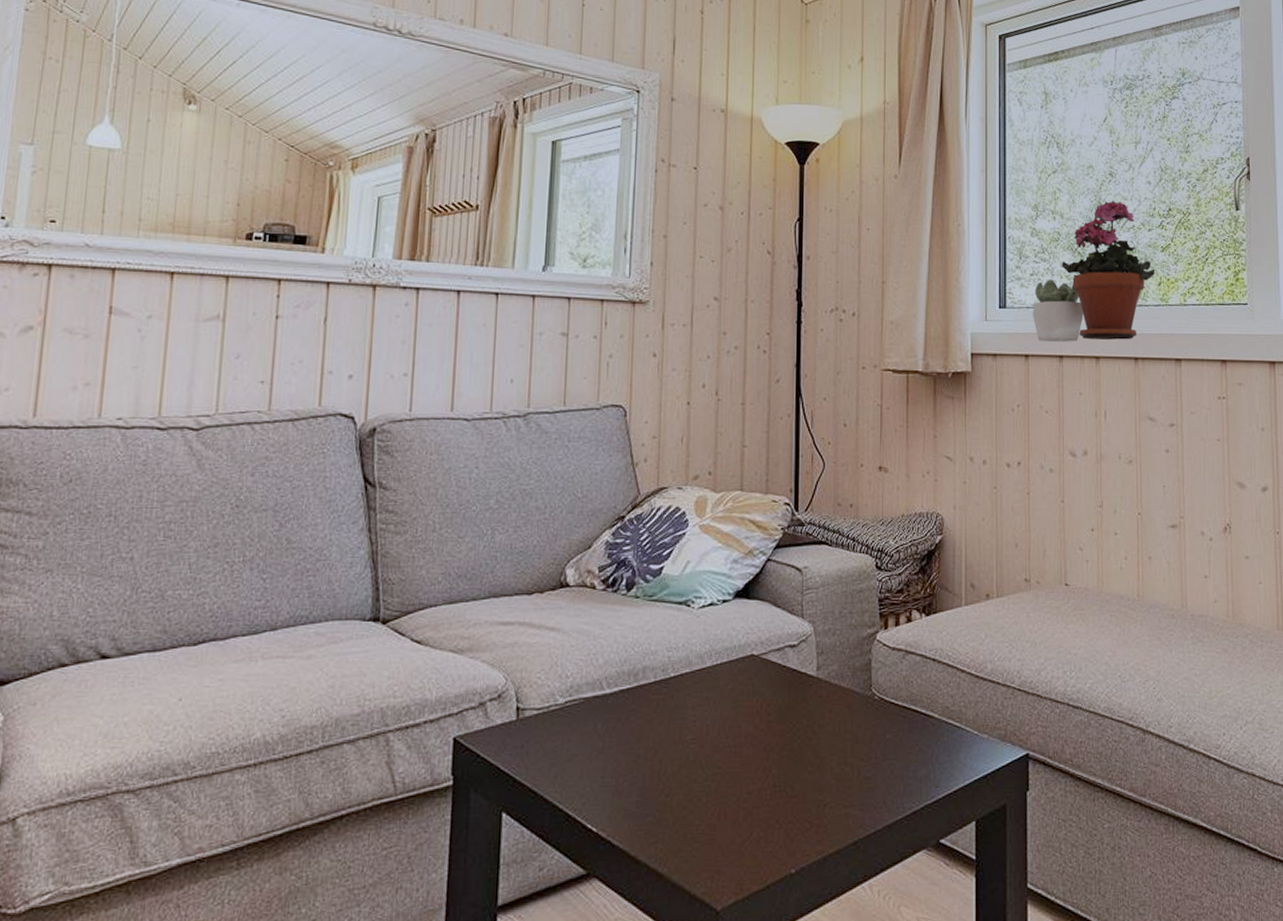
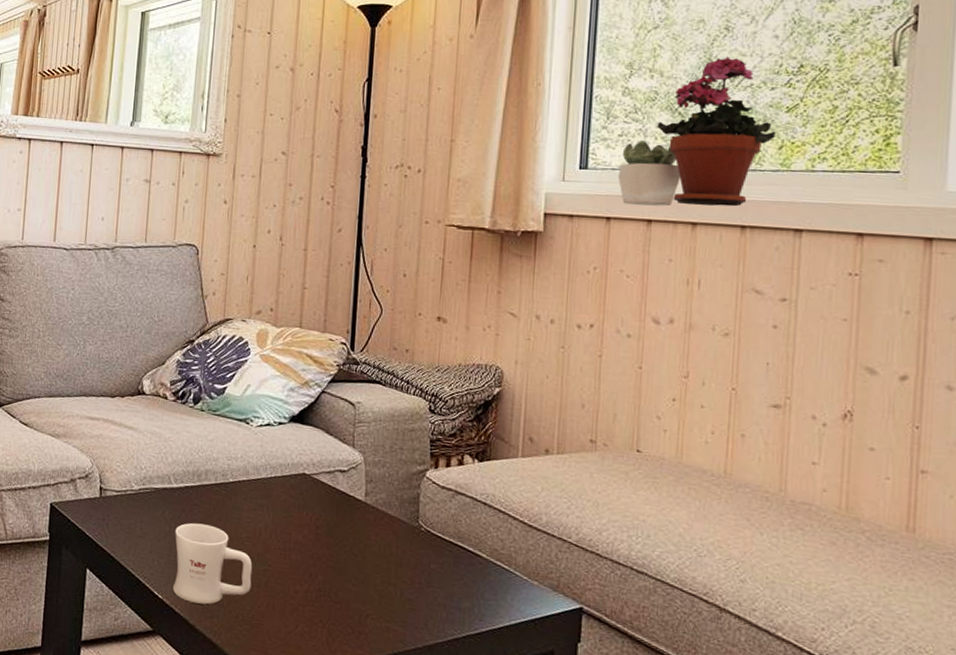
mug: none [609,732,701,829] -> present [173,523,253,605]

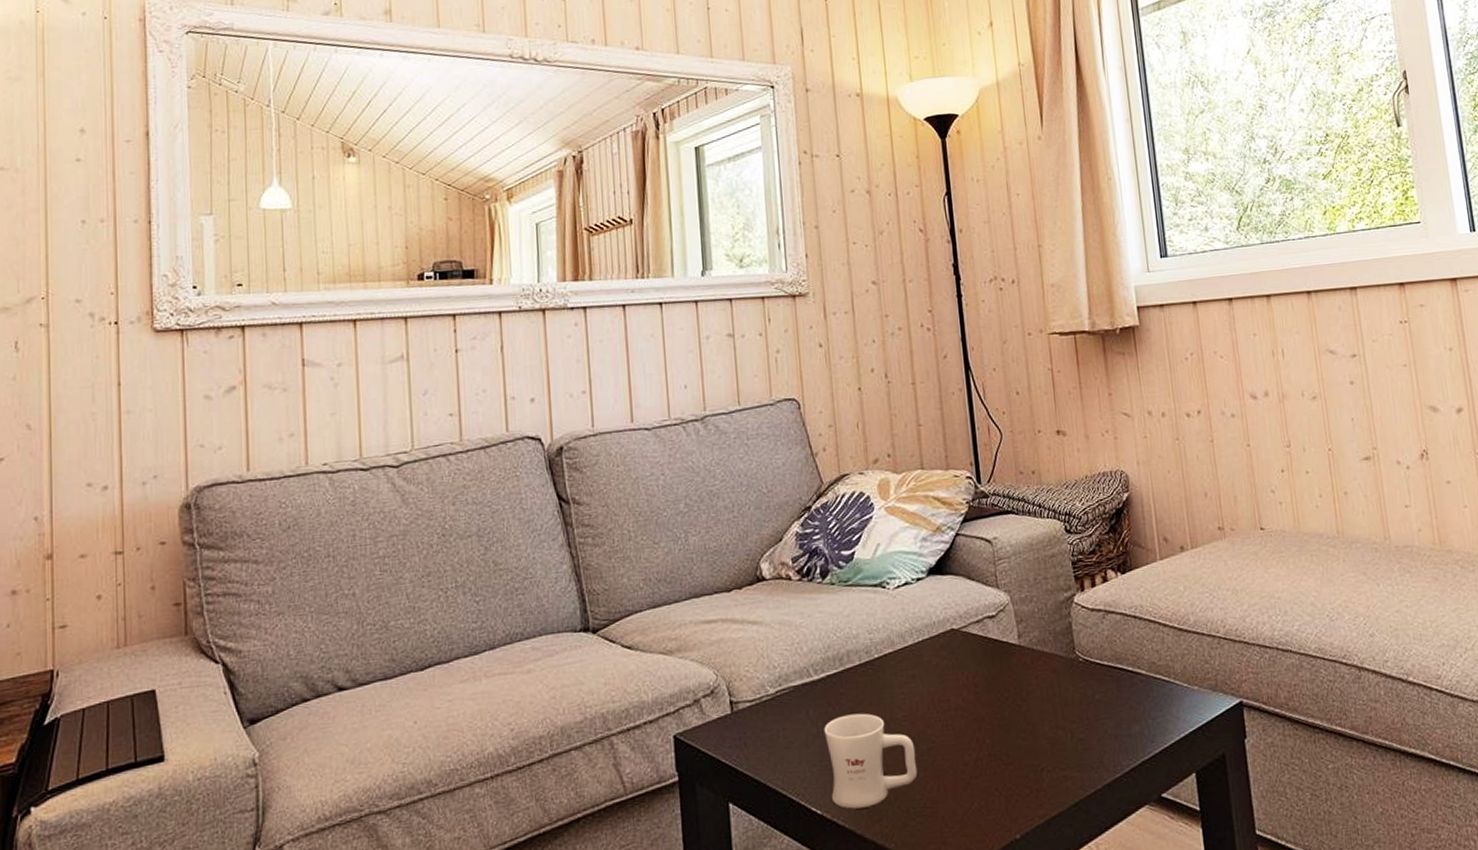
succulent plant: present [617,140,681,207] -> none [1195,222,1249,286]
potted plant: present [657,57,777,207] -> none [1219,133,1319,279]

